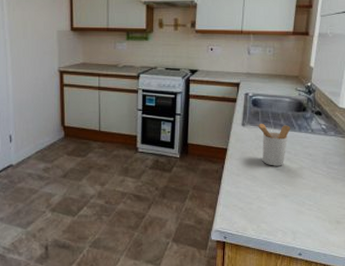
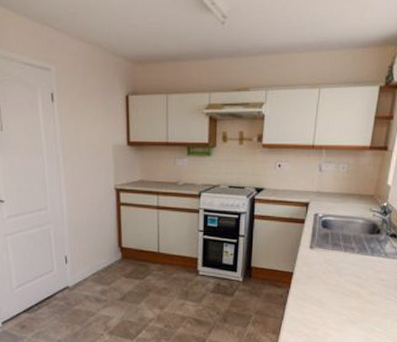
utensil holder: present [256,124,291,166] -> none [325,247,363,292]

